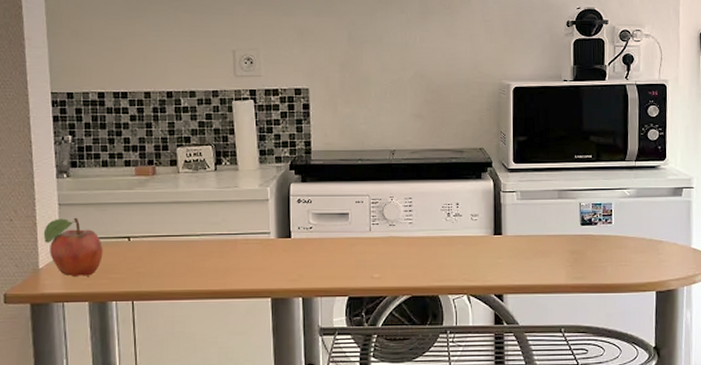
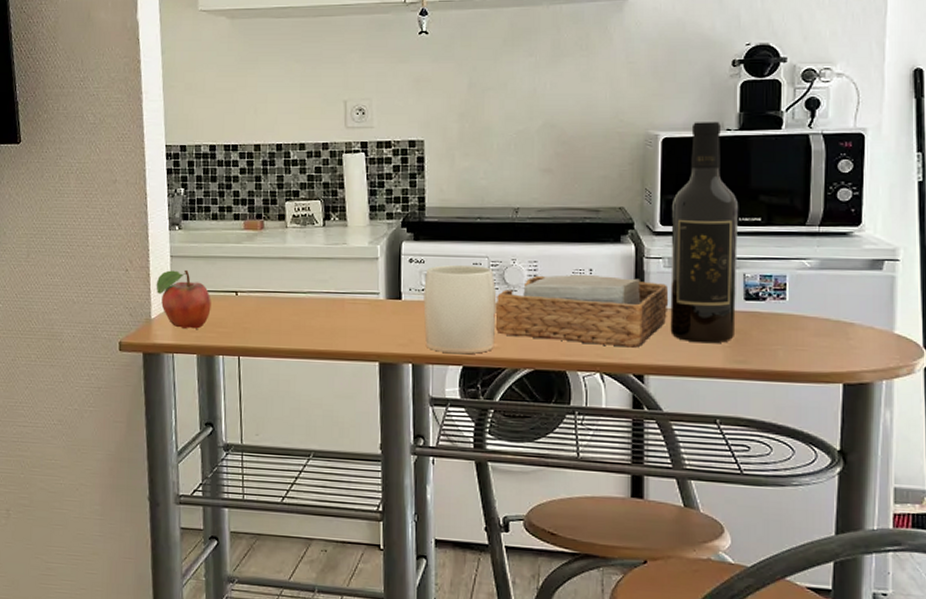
mug: none [311,203,378,286] -> present [423,264,497,355]
napkin holder: none [376,208,522,271] -> present [495,274,669,348]
wine bottle: none [522,74,575,264] -> present [670,122,739,344]

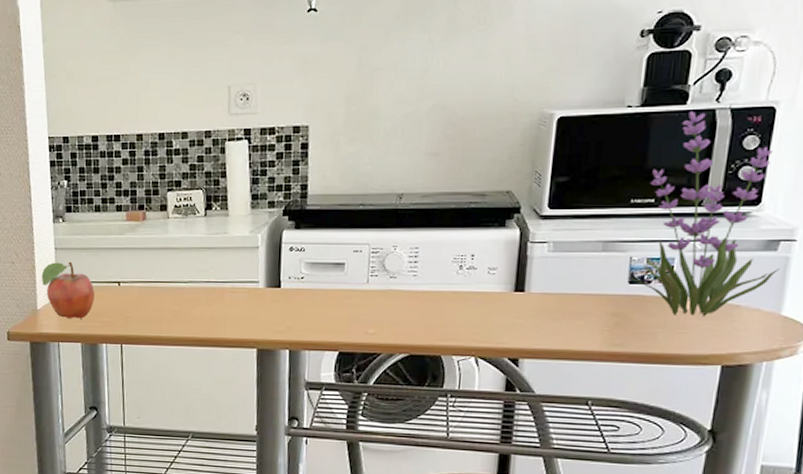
mug: present [423,264,497,355] -> none [302,252,376,341]
napkin holder: present [495,274,669,348] -> none [372,259,551,332]
wine bottle: present [670,122,739,344] -> none [549,98,633,327]
plant: none [745,136,887,335] -> present [630,111,780,317]

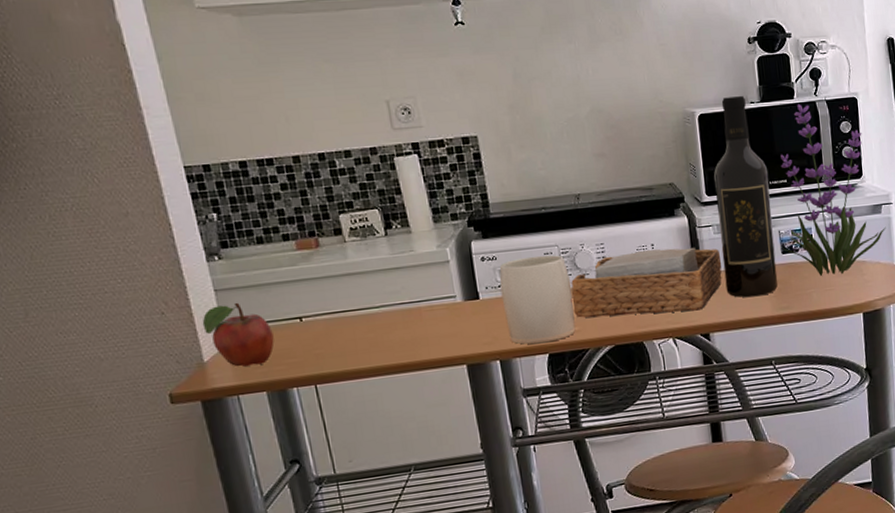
mug: none [302,252,376,341] -> present [499,255,576,345]
napkin holder: none [372,259,551,332] -> present [571,247,722,318]
wine bottle: none [549,98,633,327] -> present [714,96,779,298]

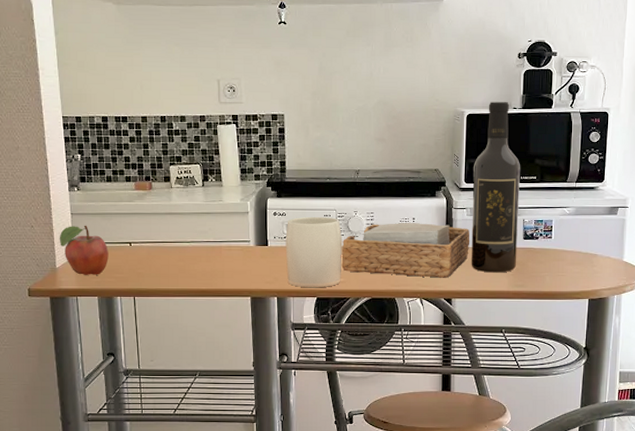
plant: present [780,104,886,276] -> none [524,113,620,264]

